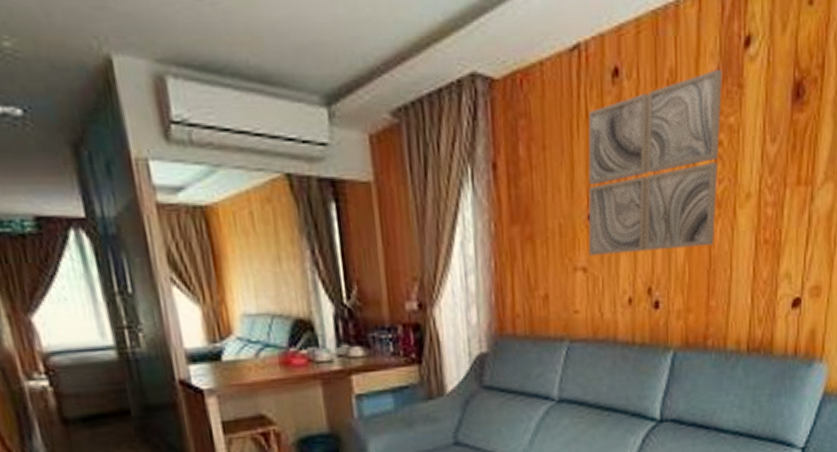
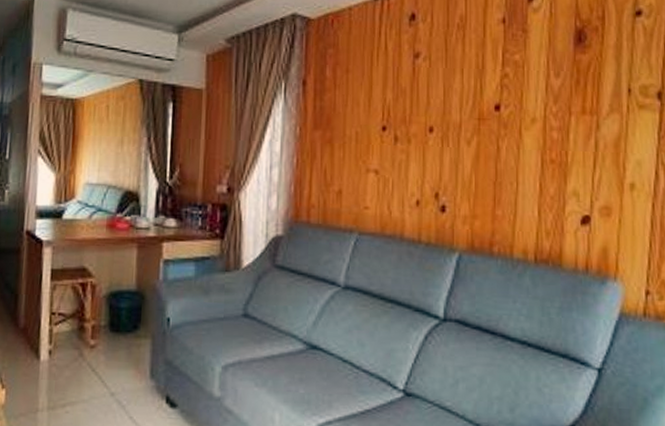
wall art: present [587,69,723,255] -> none [380,18,509,161]

